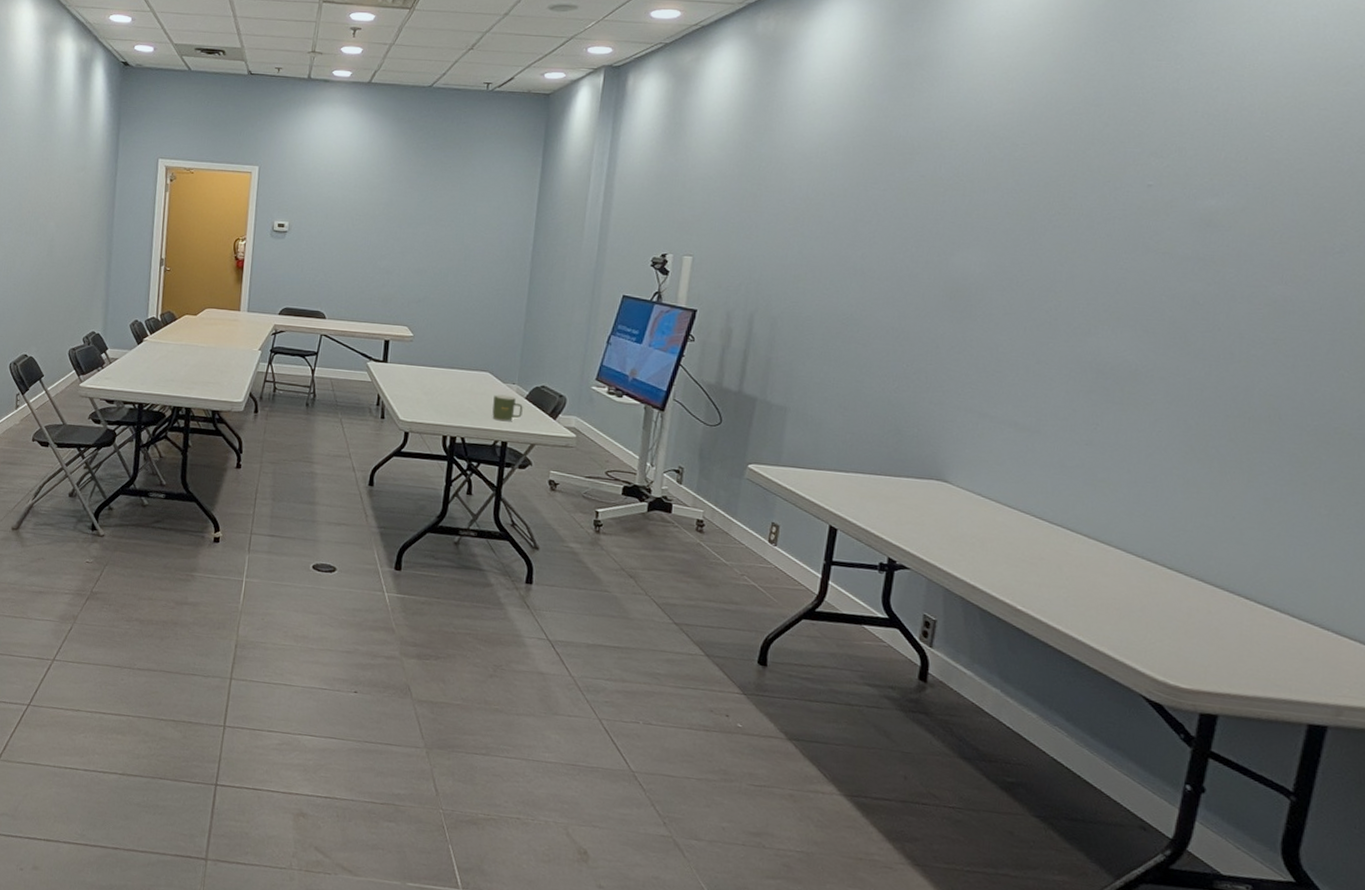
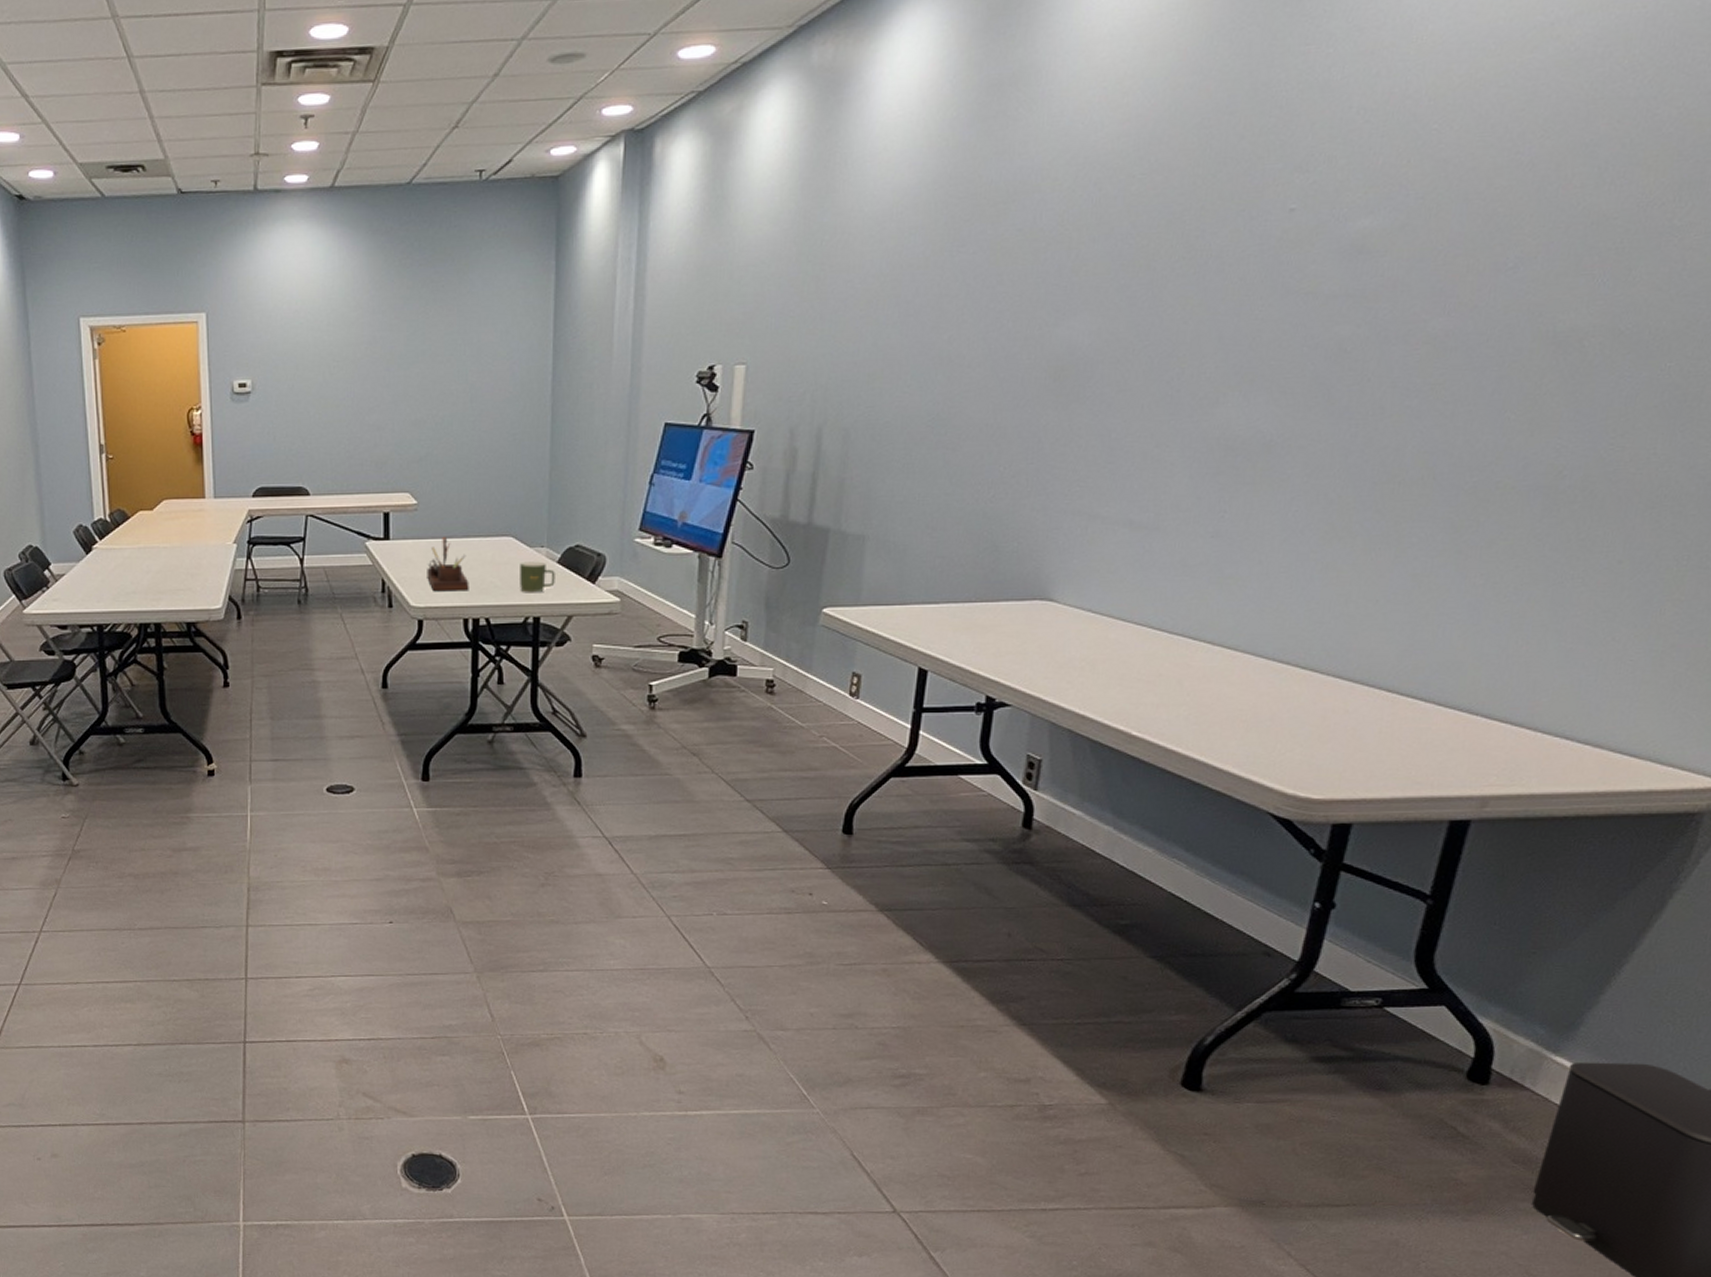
desk organizer: none [415,365,450,413] -> present [427,536,469,592]

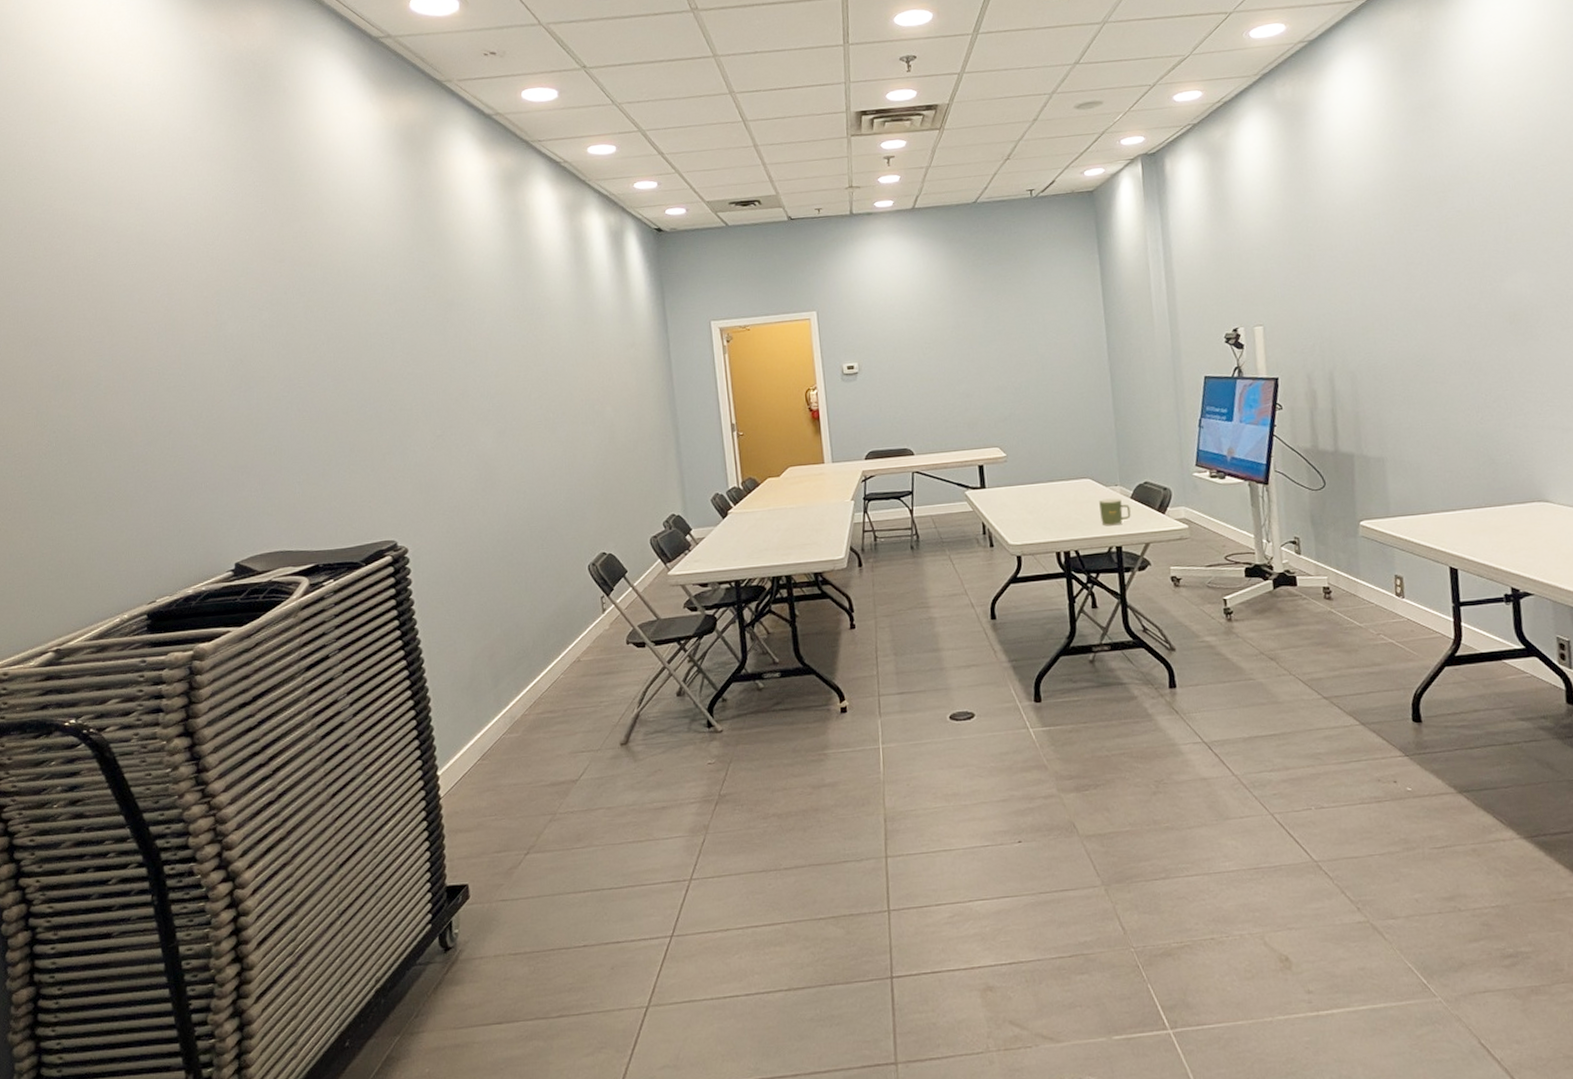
desk organizer: present [427,536,469,592] -> none [1020,482,1058,531]

